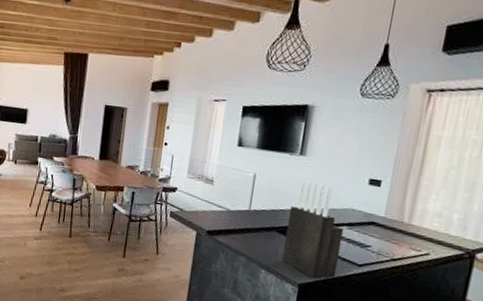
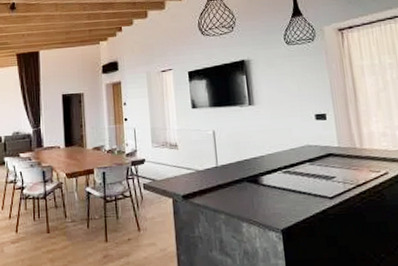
knife block: present [281,180,344,279] -> none [253,126,313,221]

